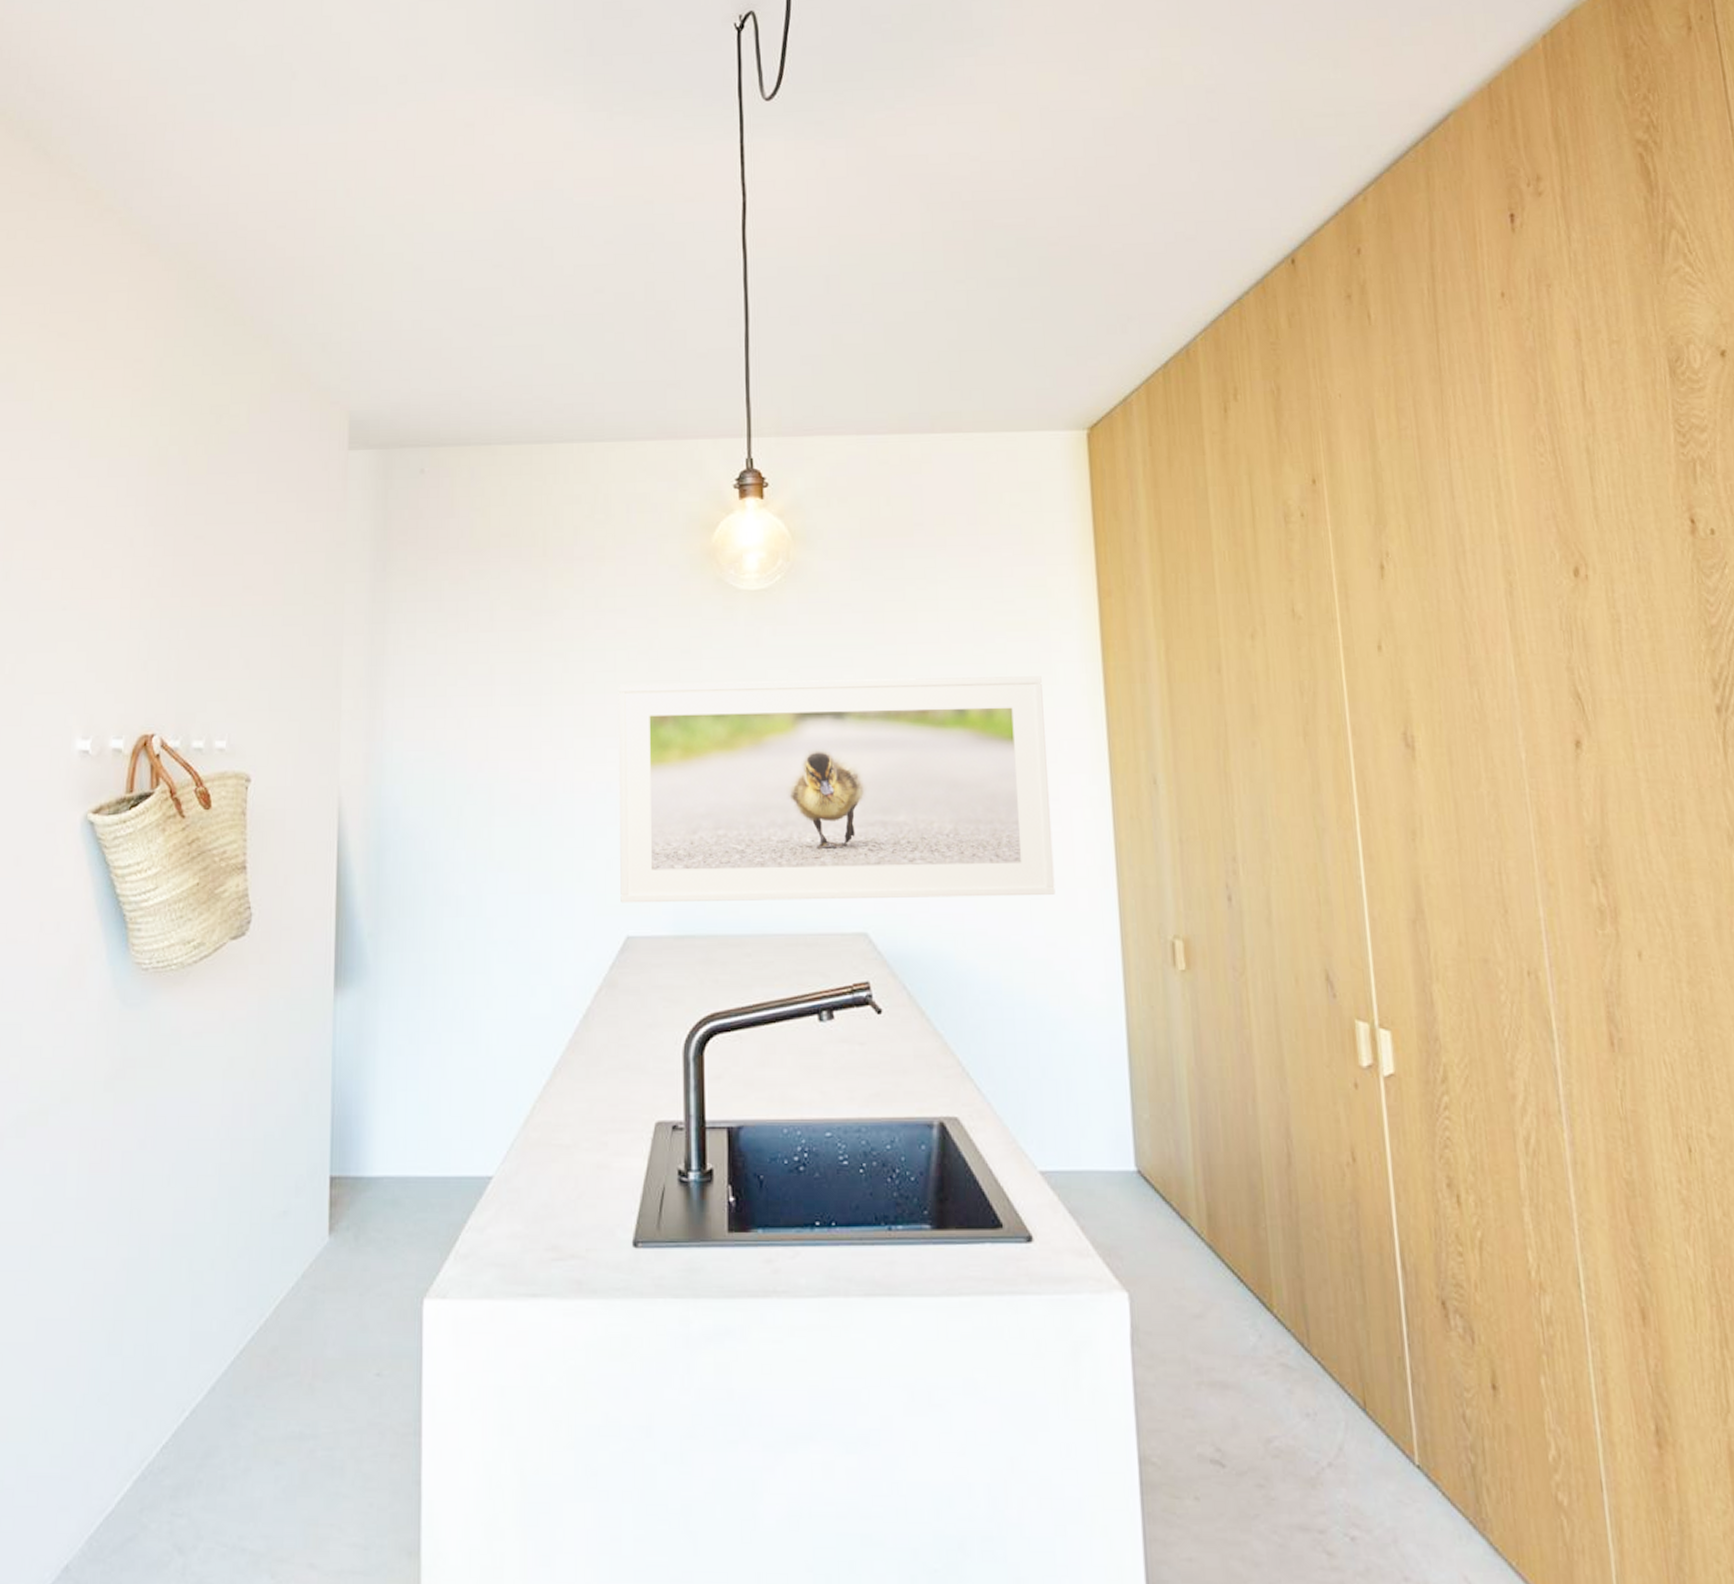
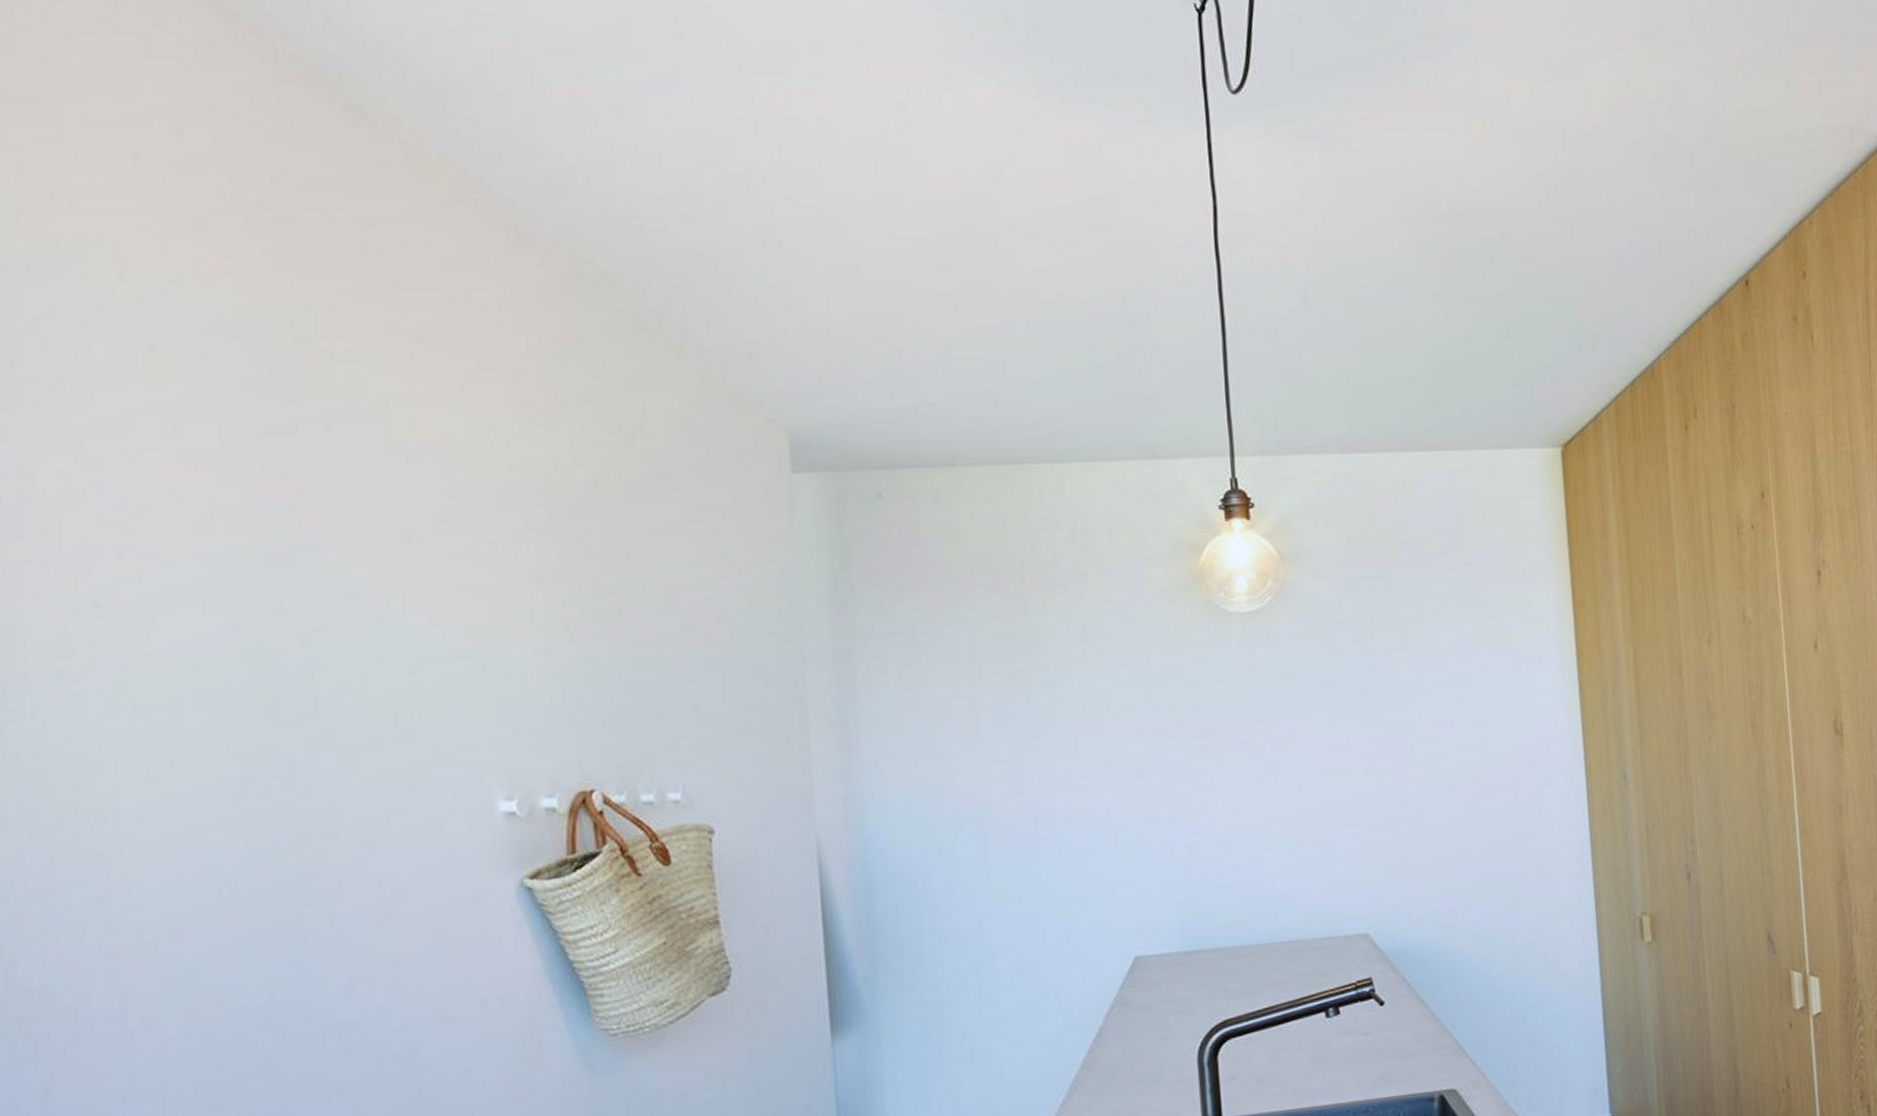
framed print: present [618,676,1056,903] -> none [1110,685,1539,926]

